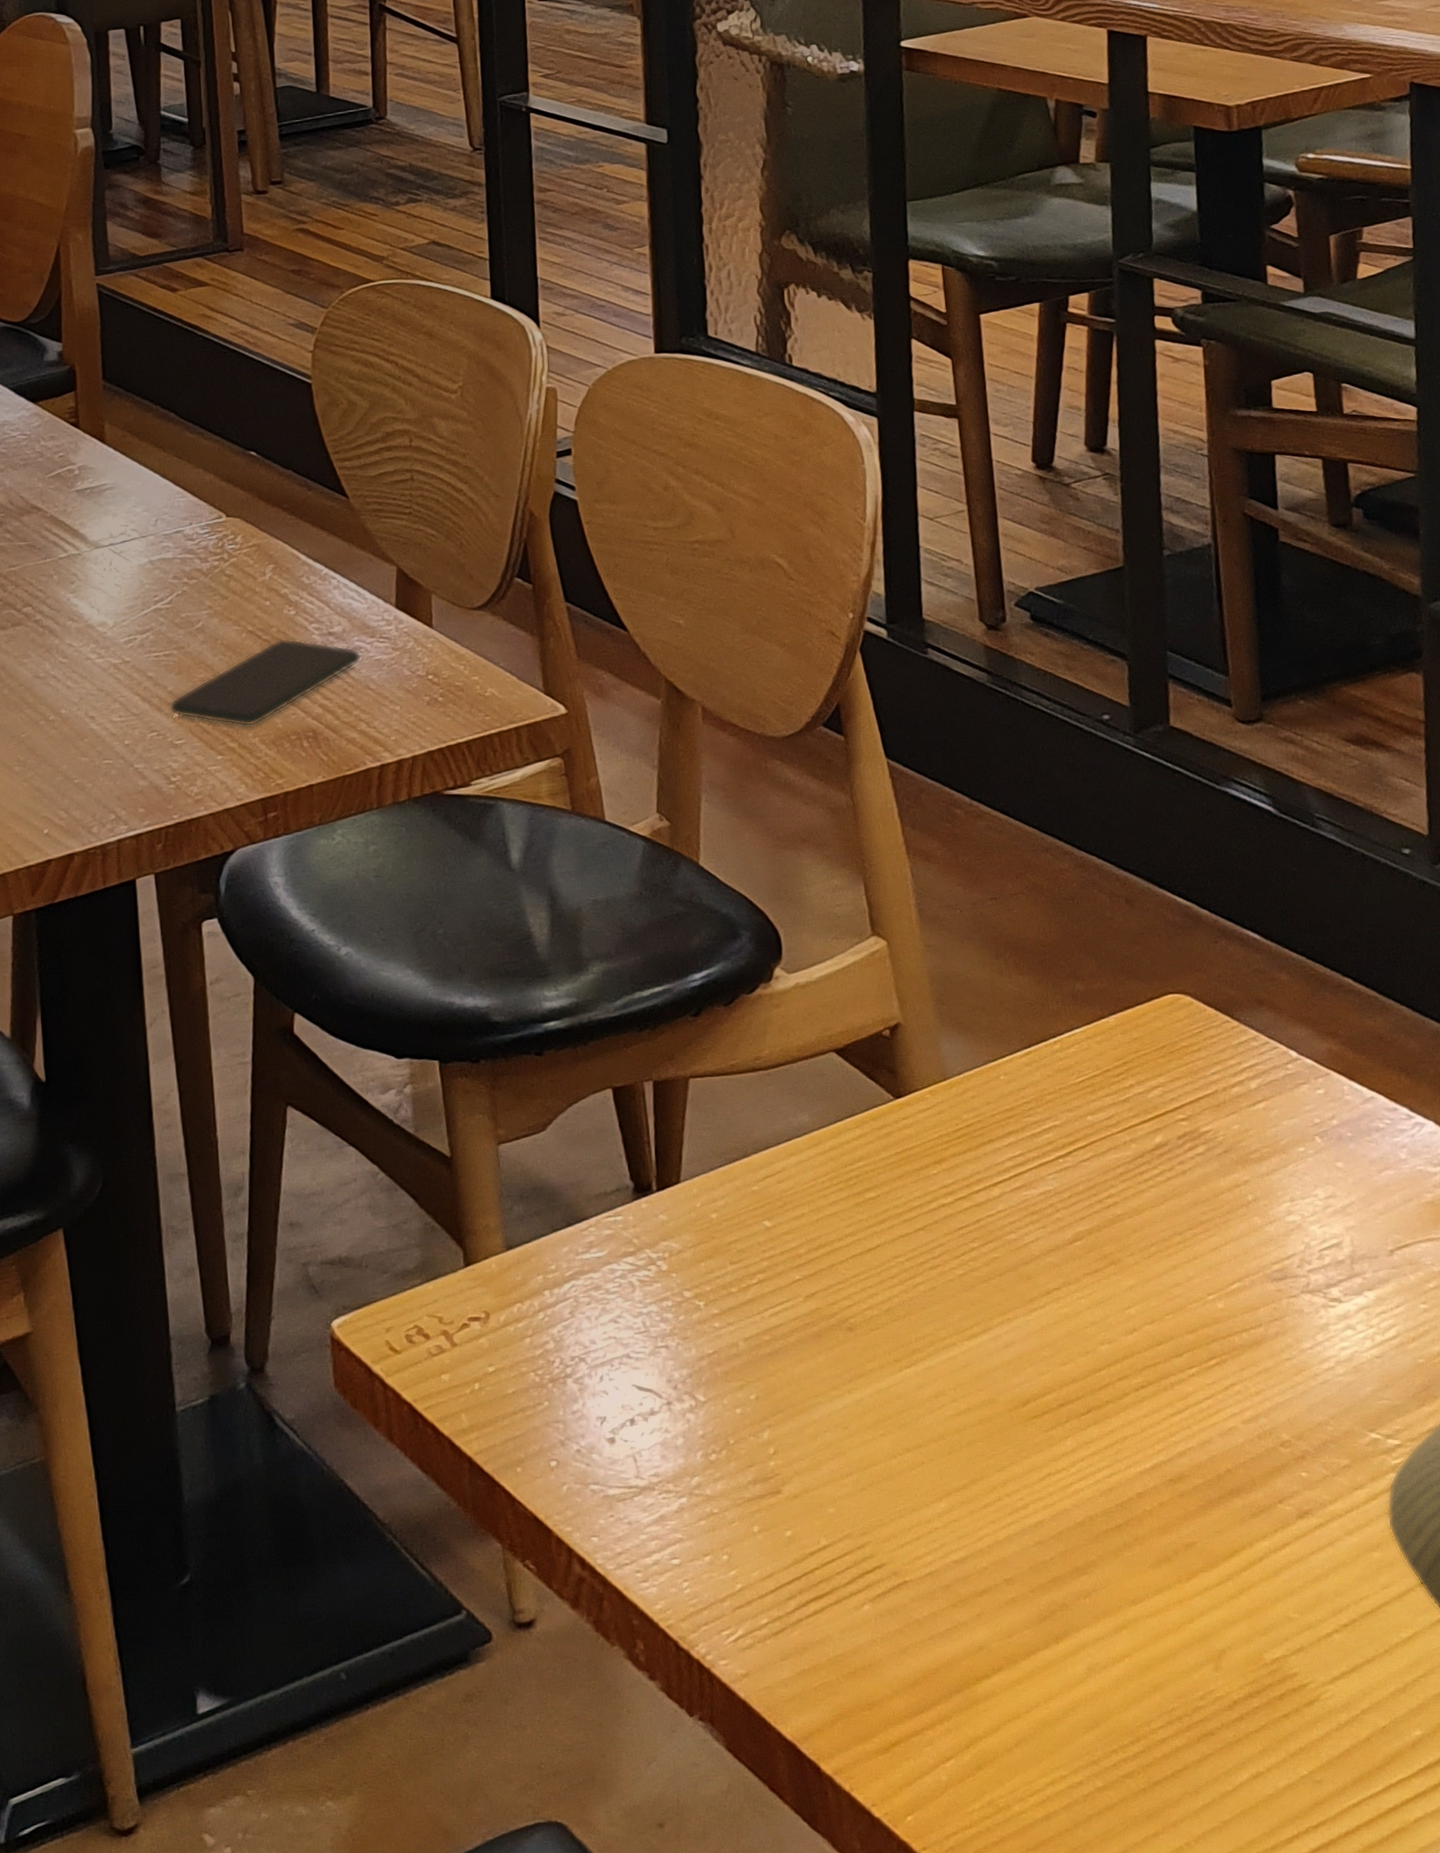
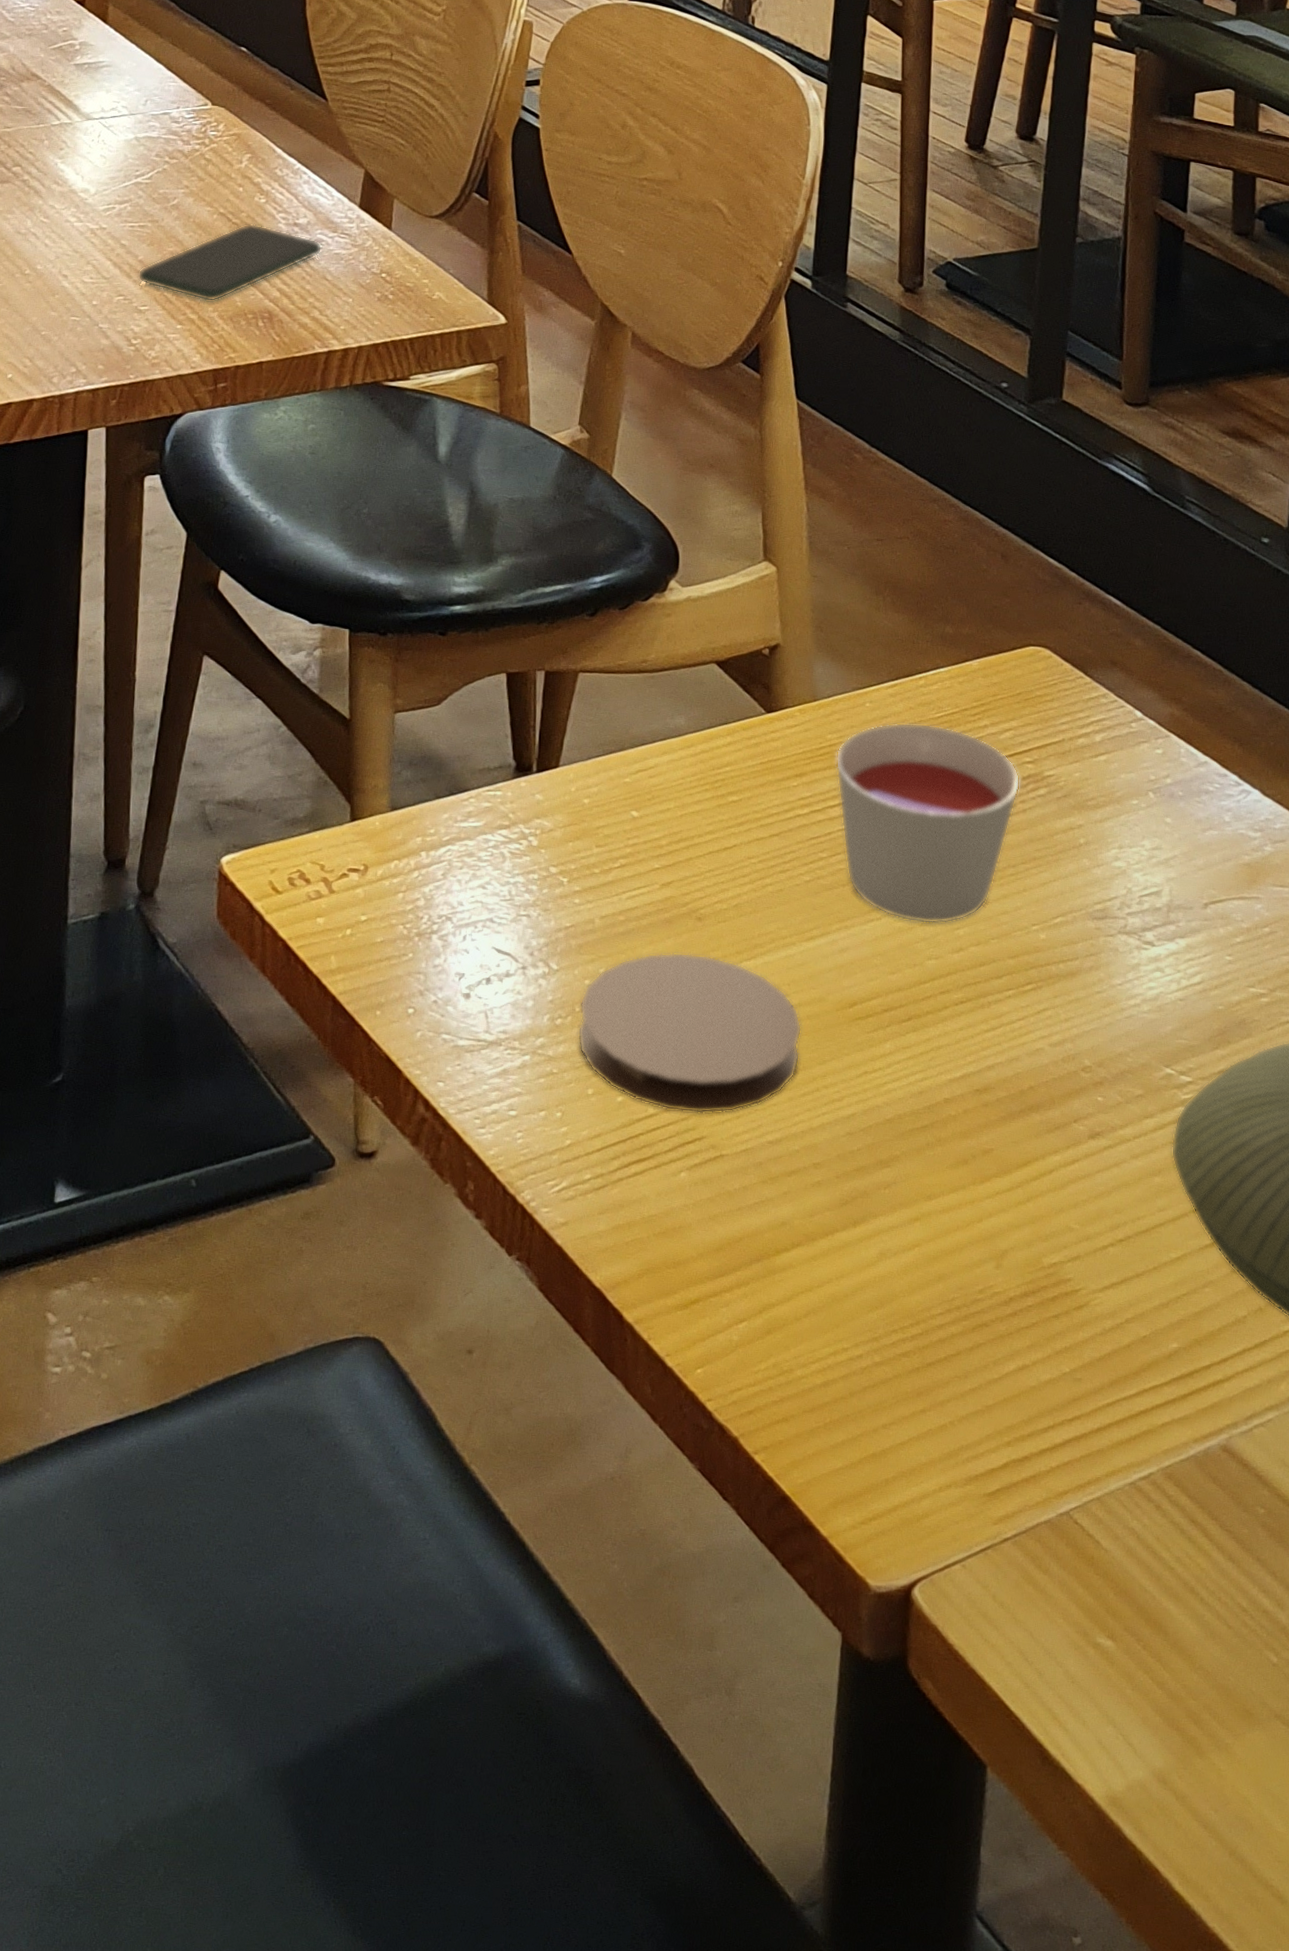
coaster: none [733,1367,977,1540] -> present [577,952,802,1114]
candle: none [974,1090,1177,1307] -> present [835,722,1020,924]

